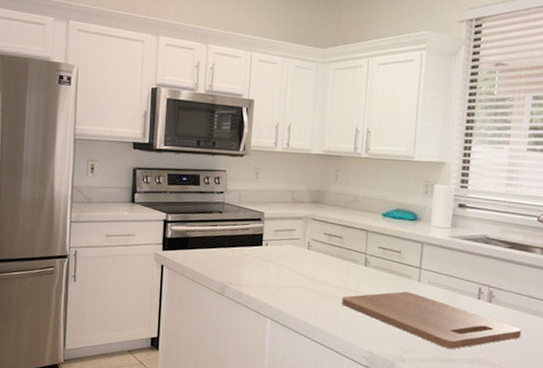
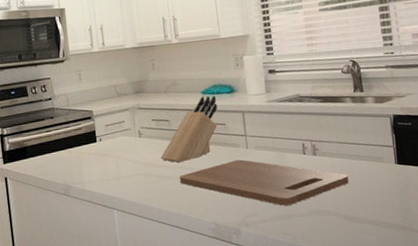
knife block: none [326,218,397,283] -> present [160,95,218,163]

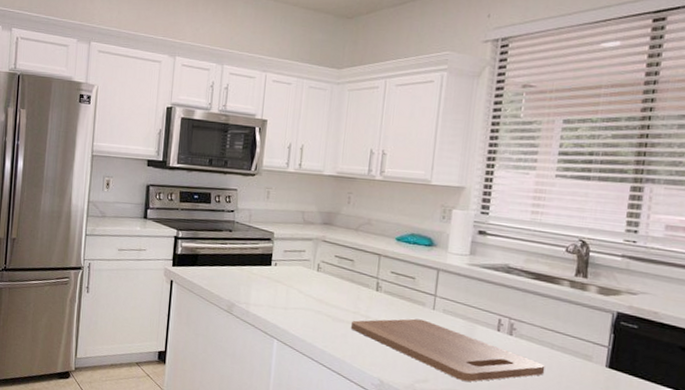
knife block: present [160,95,218,163] -> none [335,243,412,308]

